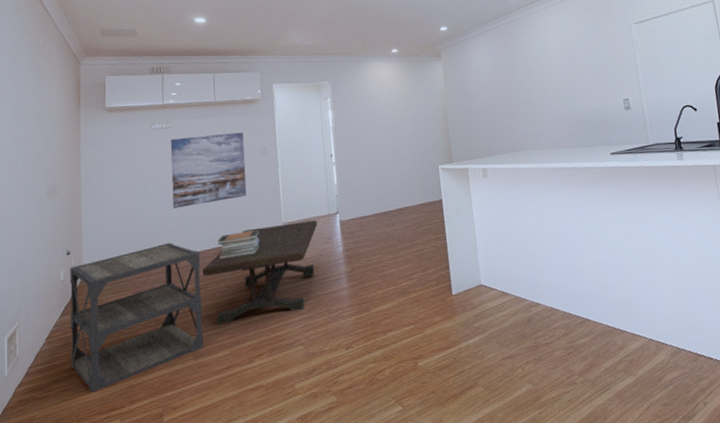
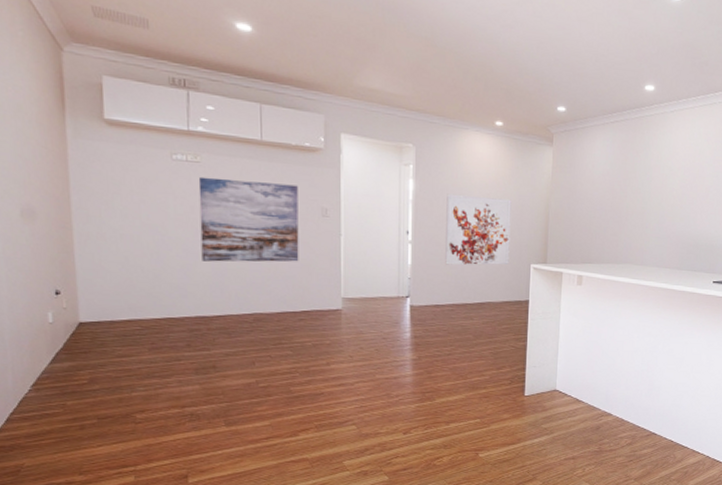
side table: present [70,242,204,393] -> none [60,299,239,447]
coffee table: present [202,220,318,325] -> none [239,298,384,395]
book stack: present [218,229,260,259] -> none [259,300,312,327]
wall art: none [360,111,420,179] -> present [444,193,512,266]

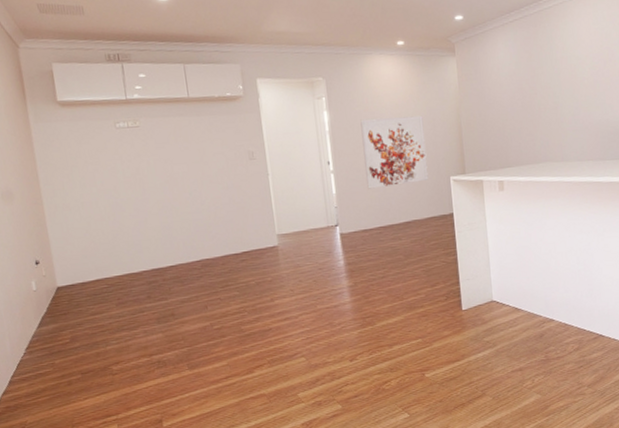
wall art: present [198,176,299,262] -> none [139,134,234,217]

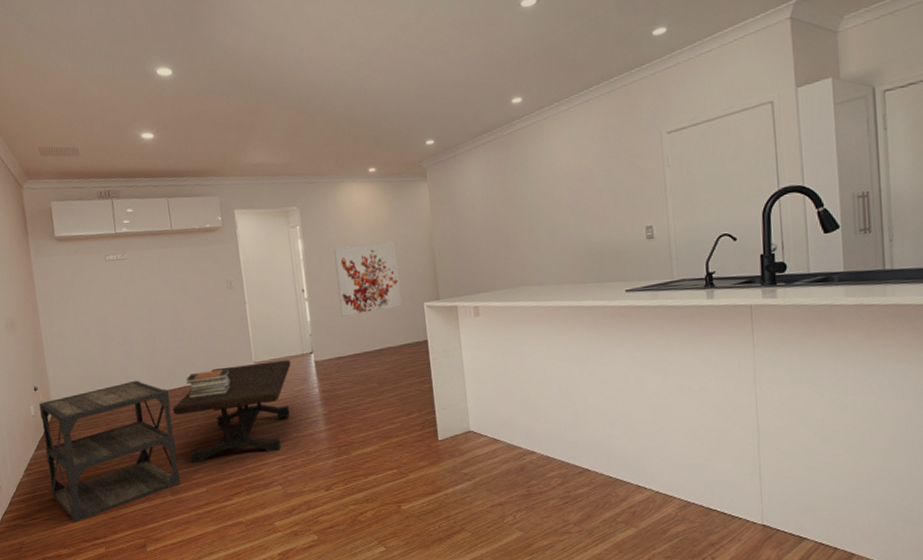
side table: none [41,253,199,400] -> present [39,380,181,522]
coffee table: none [190,232,316,337] -> present [173,360,291,463]
book stack: none [205,241,253,272] -> present [186,368,231,398]

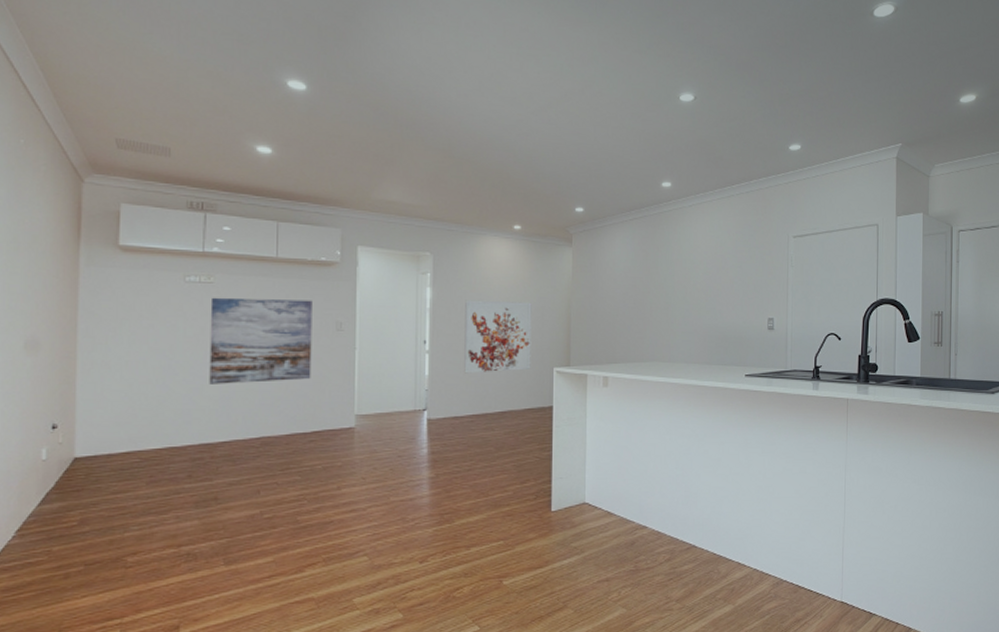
side table: present [39,380,181,522] -> none [52,425,243,598]
wall art: none [127,264,214,345] -> present [209,297,312,384]
coffee table: present [173,360,291,463] -> none [244,415,399,527]
book stack: present [186,368,231,398] -> none [267,419,323,451]

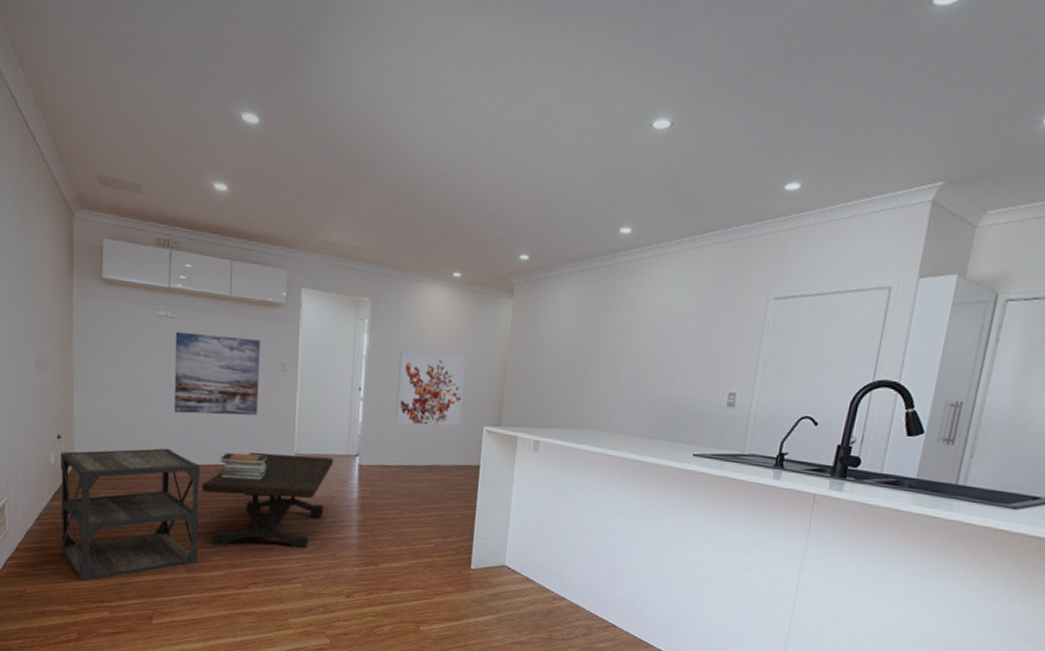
side table: none [52,425,243,598] -> present [60,448,201,582]
coffee table: none [244,415,399,527] -> present [202,452,333,549]
book stack: none [267,419,323,451] -> present [220,452,267,481]

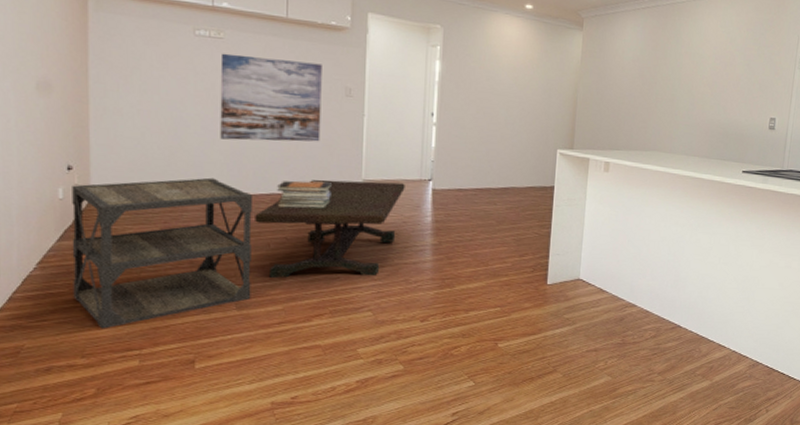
wall art: present [394,349,467,426] -> none [468,76,540,150]

